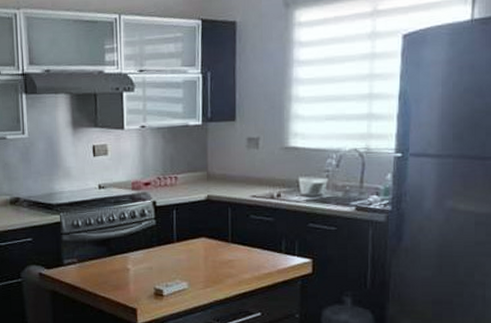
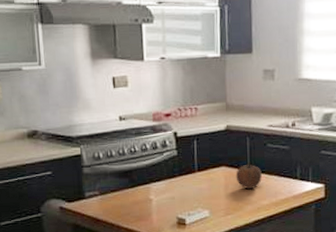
fruit: none [216,234,244,262] -> present [235,162,262,190]

